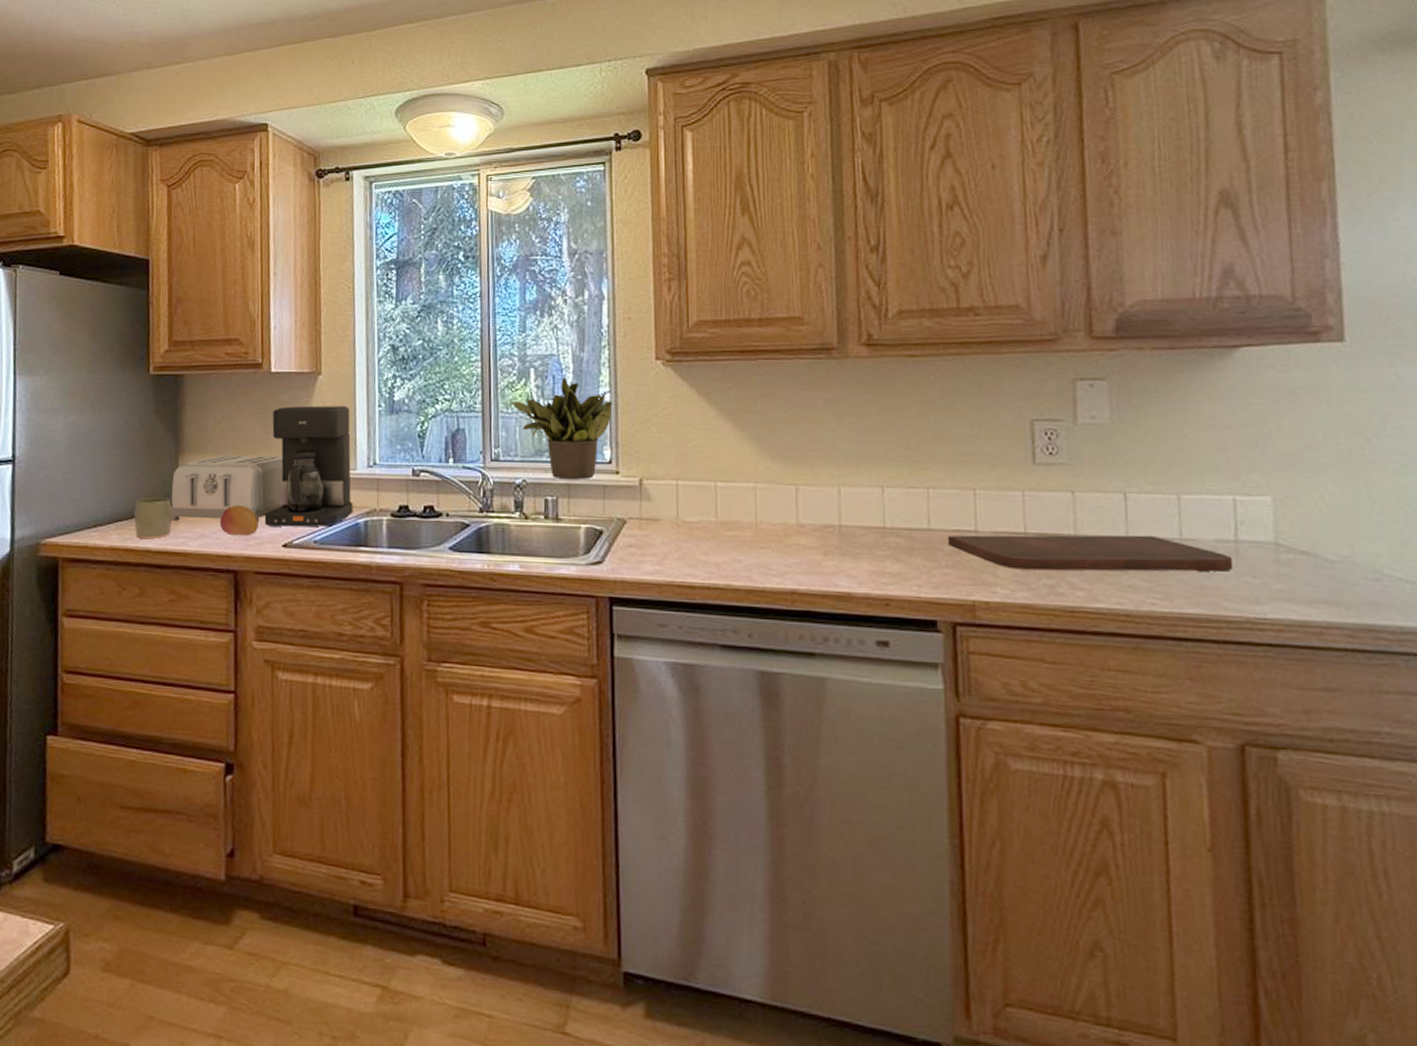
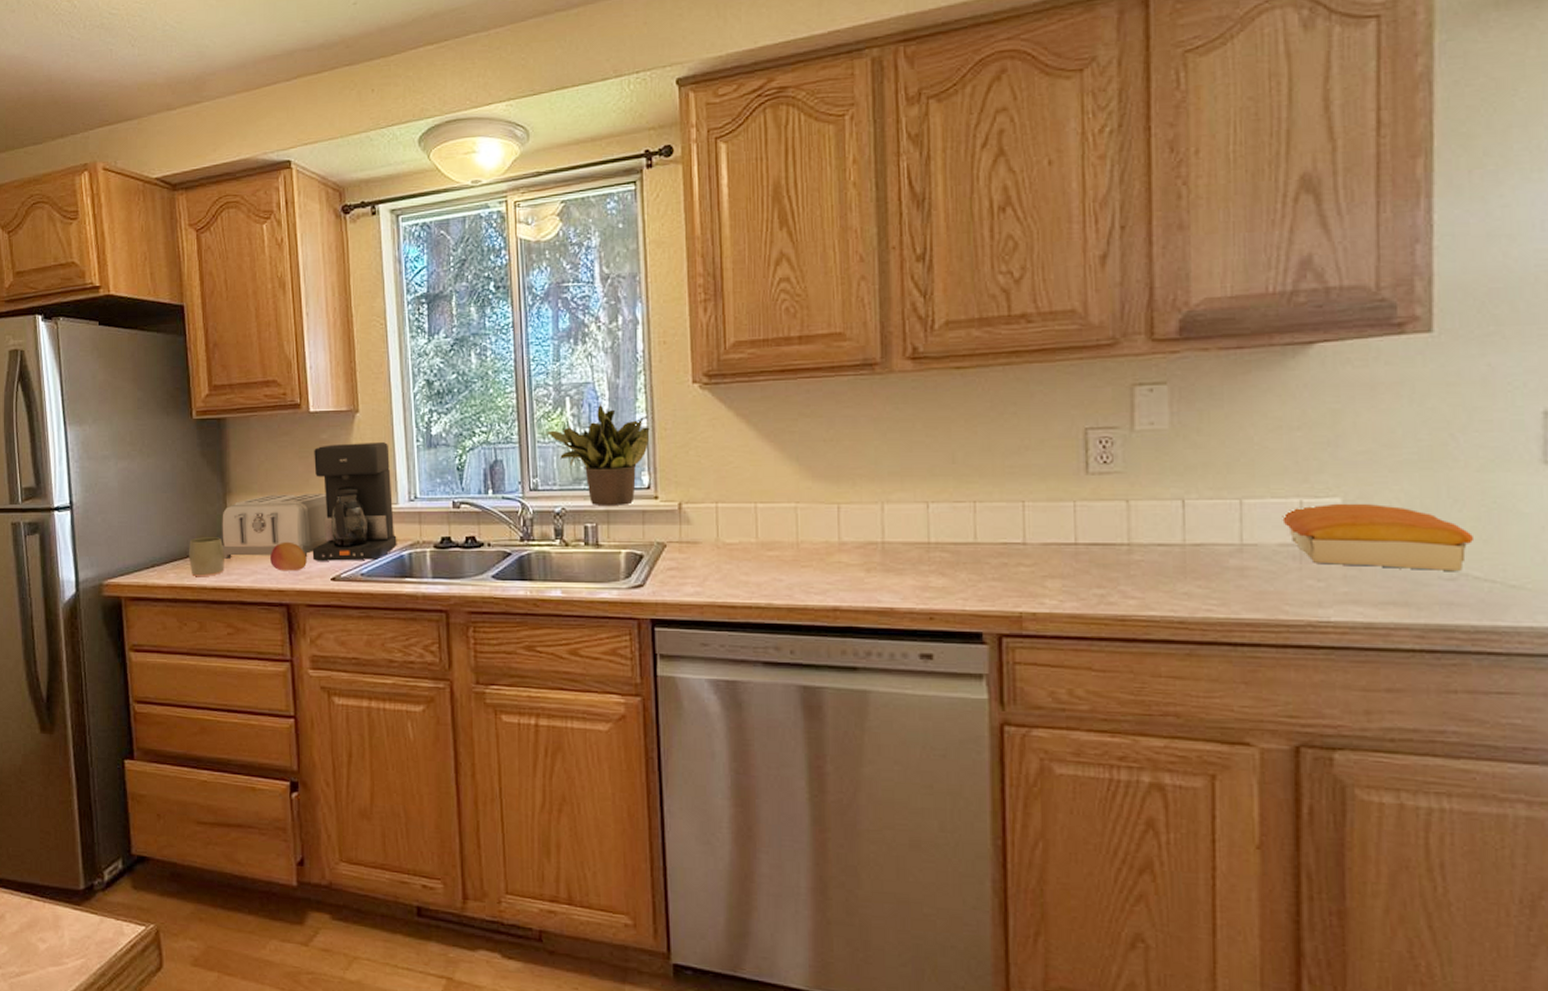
cutting board: present [947,535,1234,572] -> none [994,541,1297,581]
bread loaf: none [1217,501,1395,573] -> present [1282,503,1475,572]

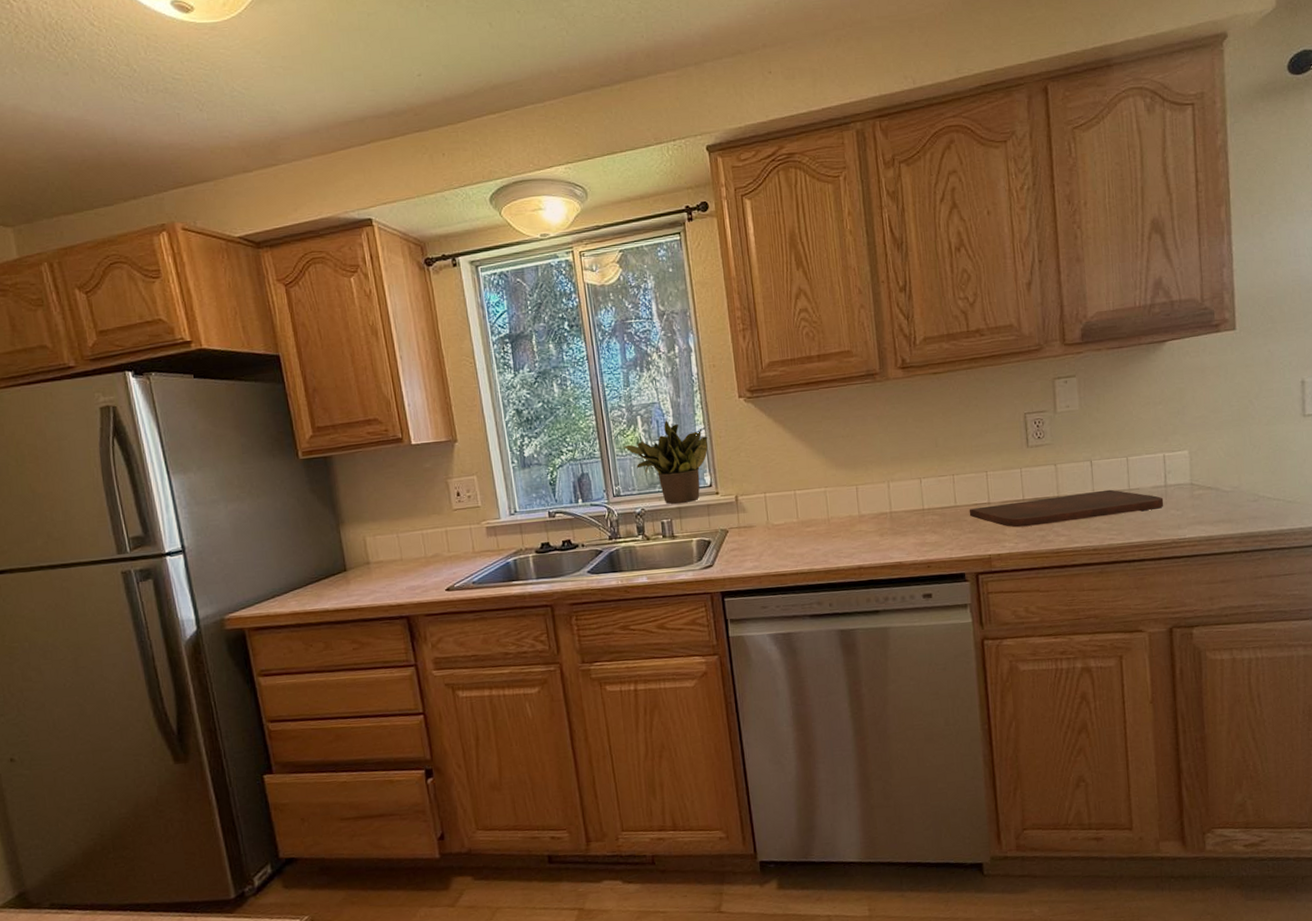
mug: present [188,537,224,577] -> none [307,564,344,602]
toaster: present [222,492,329,559] -> none [337,515,441,583]
fruit: present [270,541,307,572] -> none [387,561,422,588]
coffee maker: present [312,442,397,561] -> none [419,466,503,576]
cutting board: none [994,541,1297,581] -> present [969,489,1164,528]
bread loaf: present [1282,503,1475,572] -> none [1153,453,1267,498]

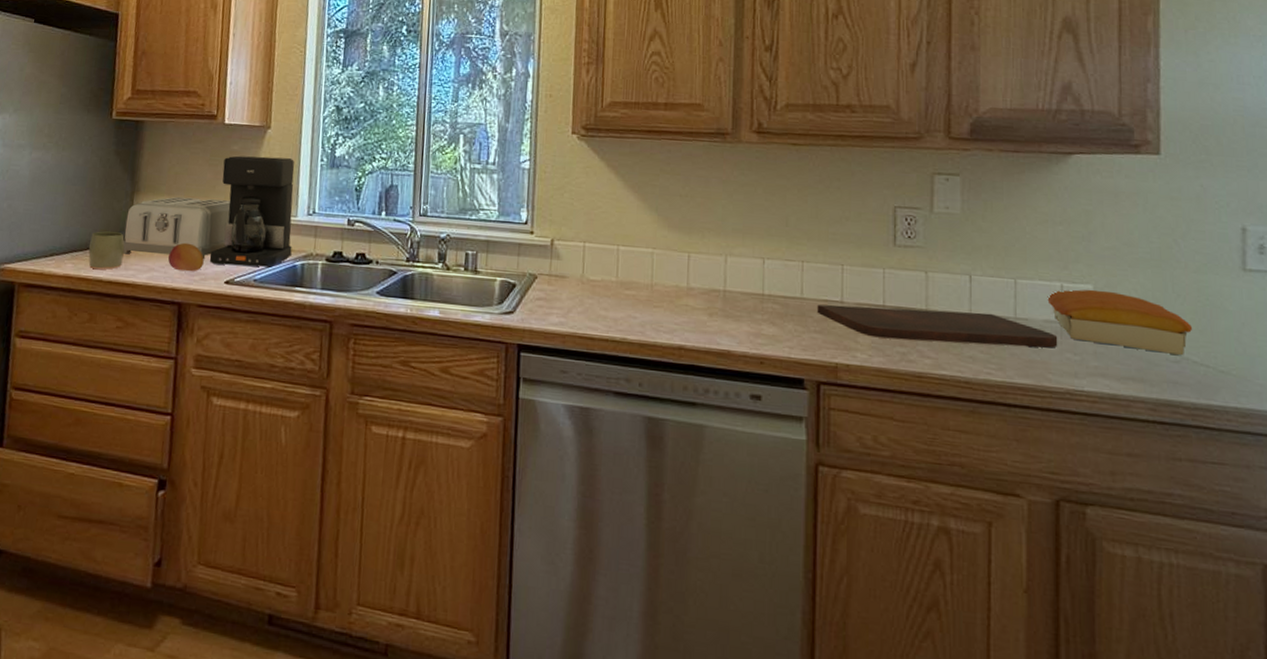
mug: none [307,564,344,602] -> present [88,231,125,270]
toaster: none [337,515,441,583] -> present [122,196,231,259]
fruit: none [387,561,422,588] -> present [168,242,204,272]
coffee maker: none [419,466,503,576] -> present [209,155,295,267]
potted plant: present [623,419,708,504] -> none [439,143,532,237]
bread loaf: none [1153,453,1267,498] -> present [1047,289,1193,356]

